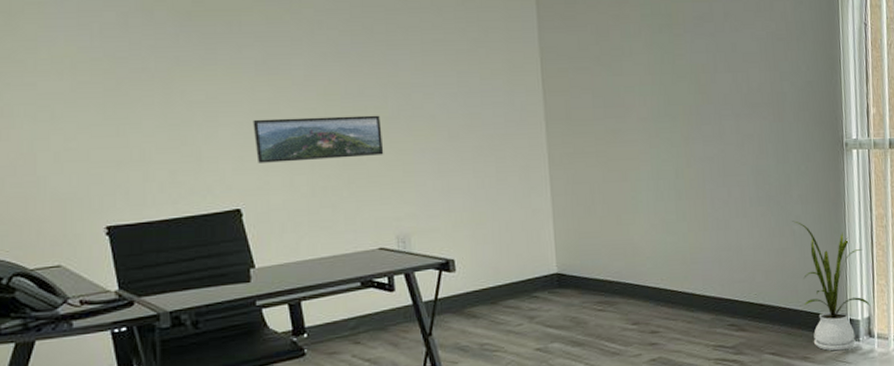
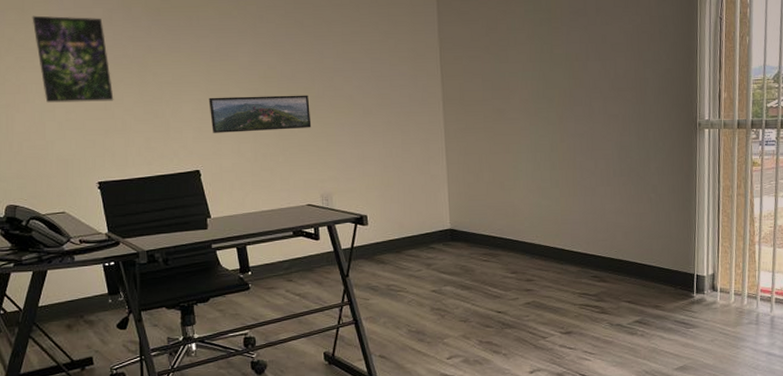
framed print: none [21,20,129,128] -> present [32,15,114,103]
house plant: present [792,221,870,351] -> none [650,190,715,302]

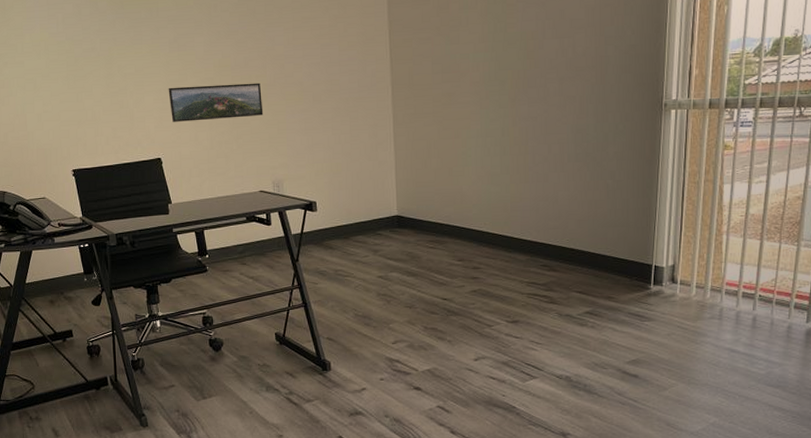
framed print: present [32,15,114,103] -> none [12,13,84,96]

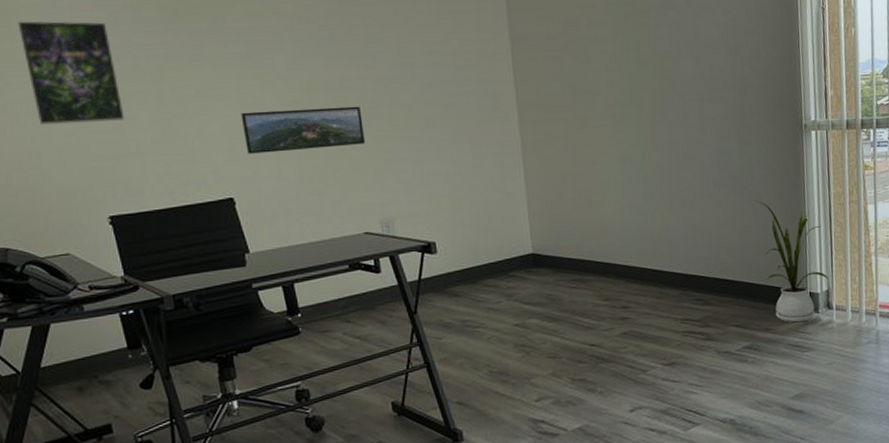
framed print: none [12,13,84,96] -> present [17,21,125,125]
house plant: none [607,175,676,293] -> present [754,200,829,323]

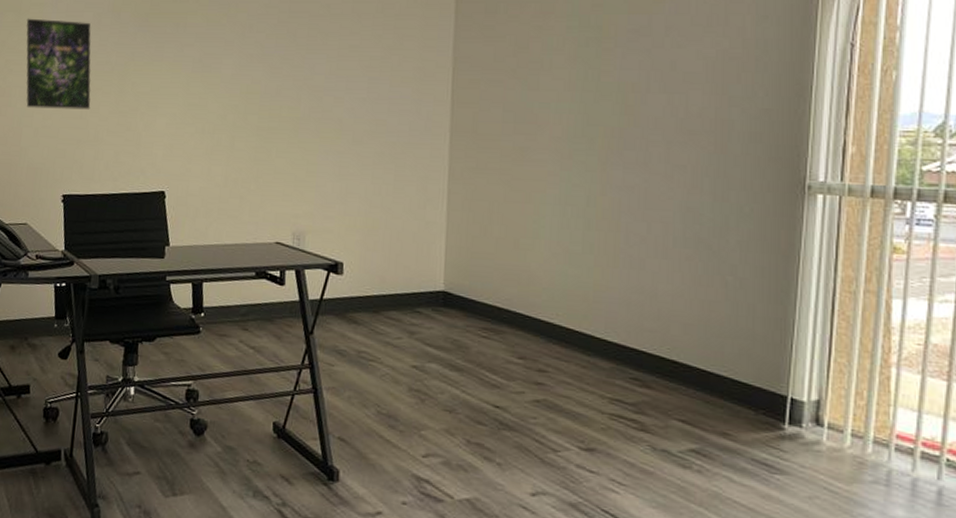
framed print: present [241,106,366,154] -> none [183,112,292,154]
house plant: present [754,200,829,323] -> none [726,270,822,435]

